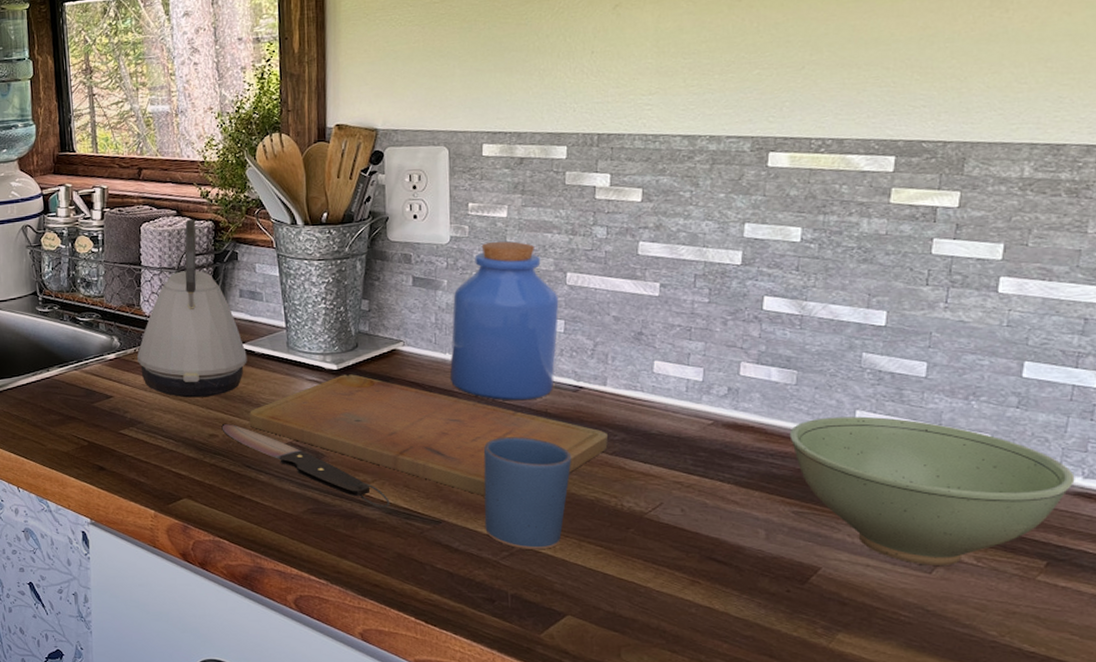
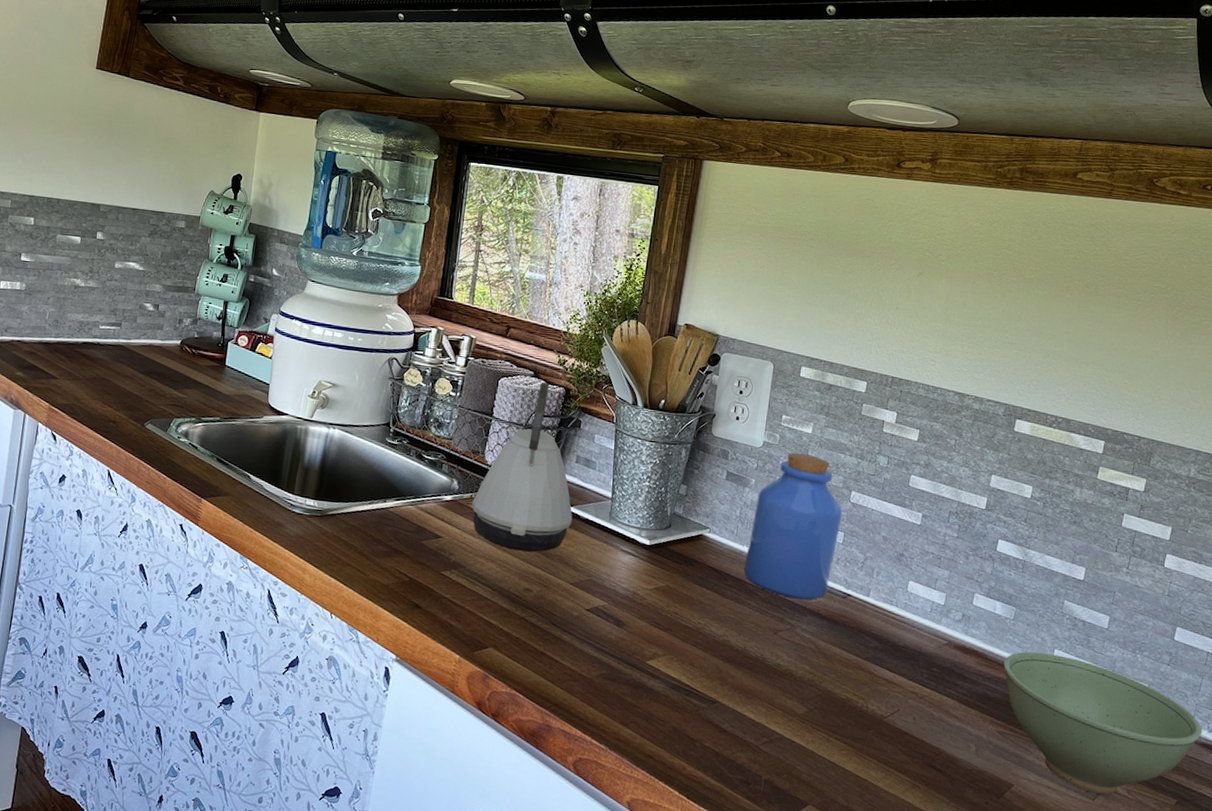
kitchen knife: present [221,423,390,508] -> none [537,579,675,682]
cutting board: present [249,374,609,496] -> none [563,550,865,683]
mug: present [483,437,572,550] -> none [752,630,833,741]

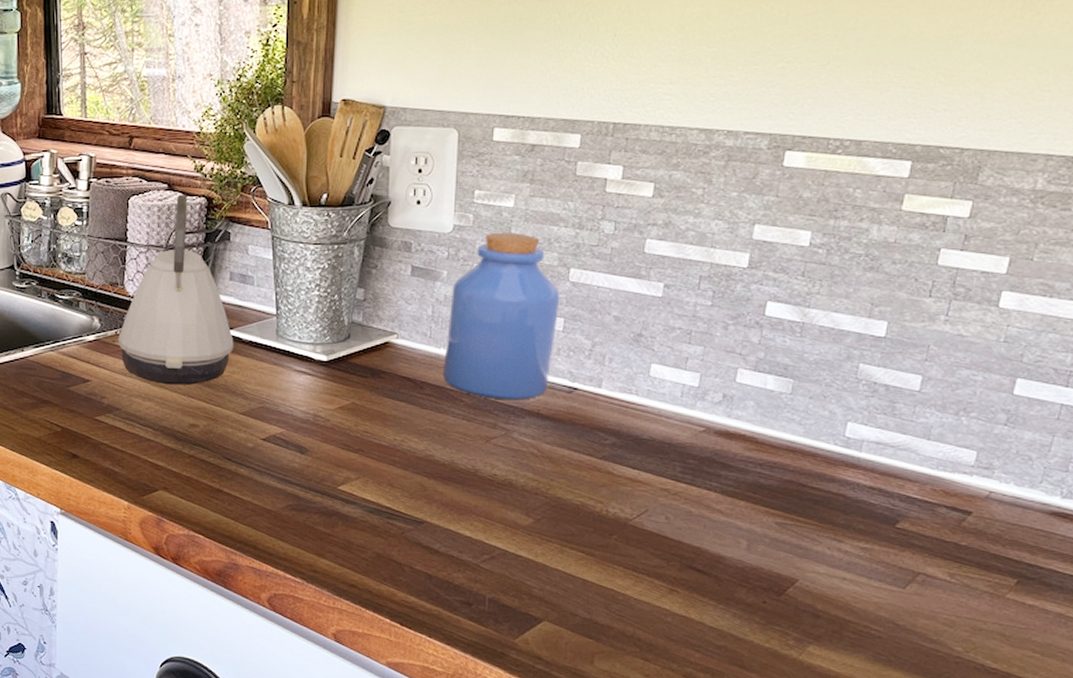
bowl: present [1003,651,1203,795] -> none [779,428,1054,581]

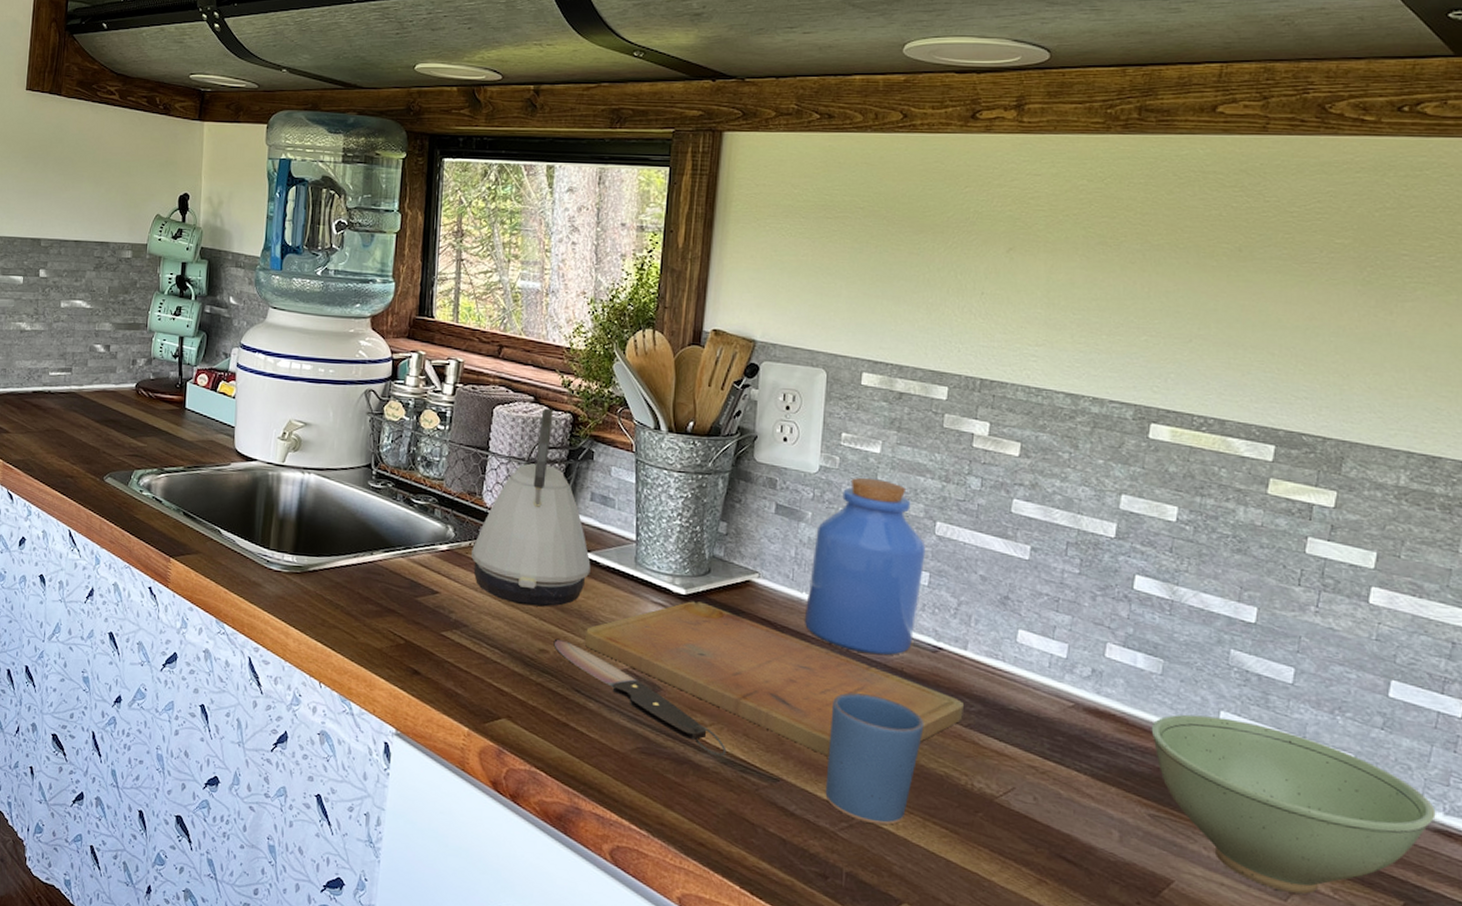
kitchen knife: none [203,413,373,506] -> present [553,638,727,757]
cutting board: none [232,366,600,498] -> present [584,601,965,757]
mug: none [467,437,561,555] -> present [825,692,924,826]
bowl: none [779,428,1054,581] -> present [1151,714,1436,895]

